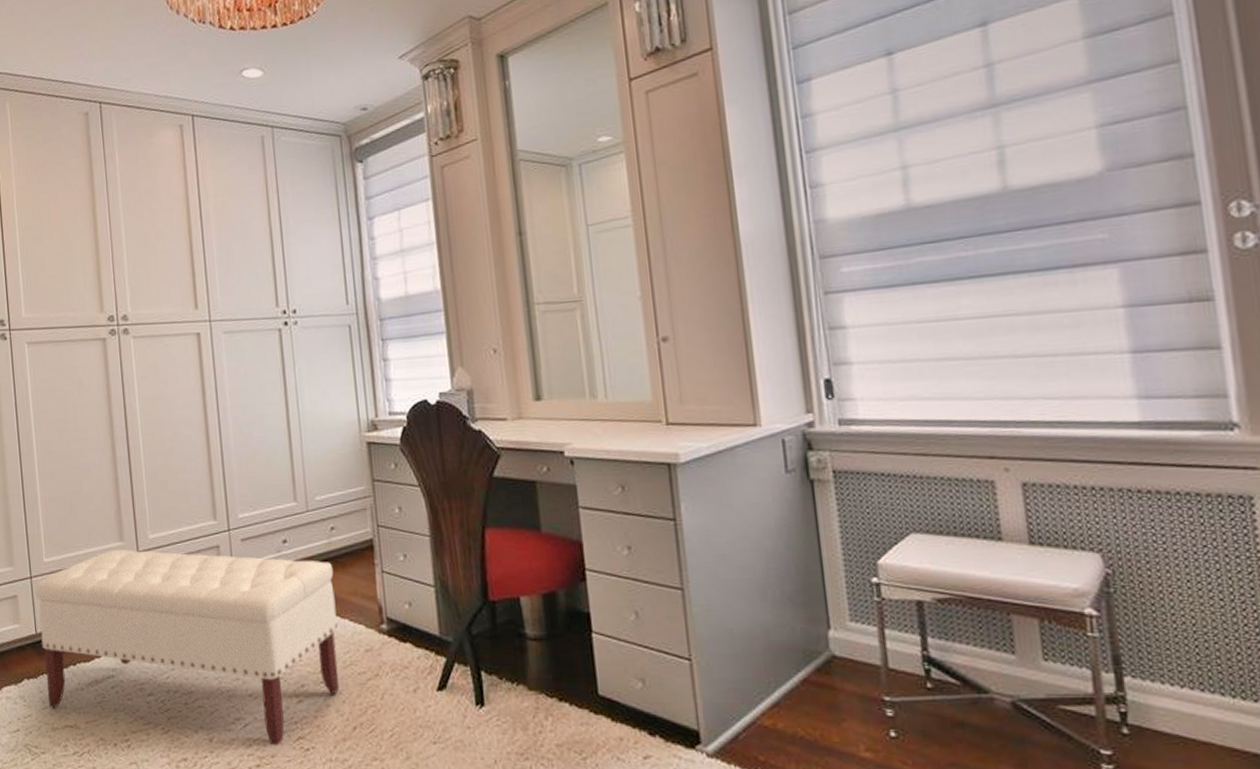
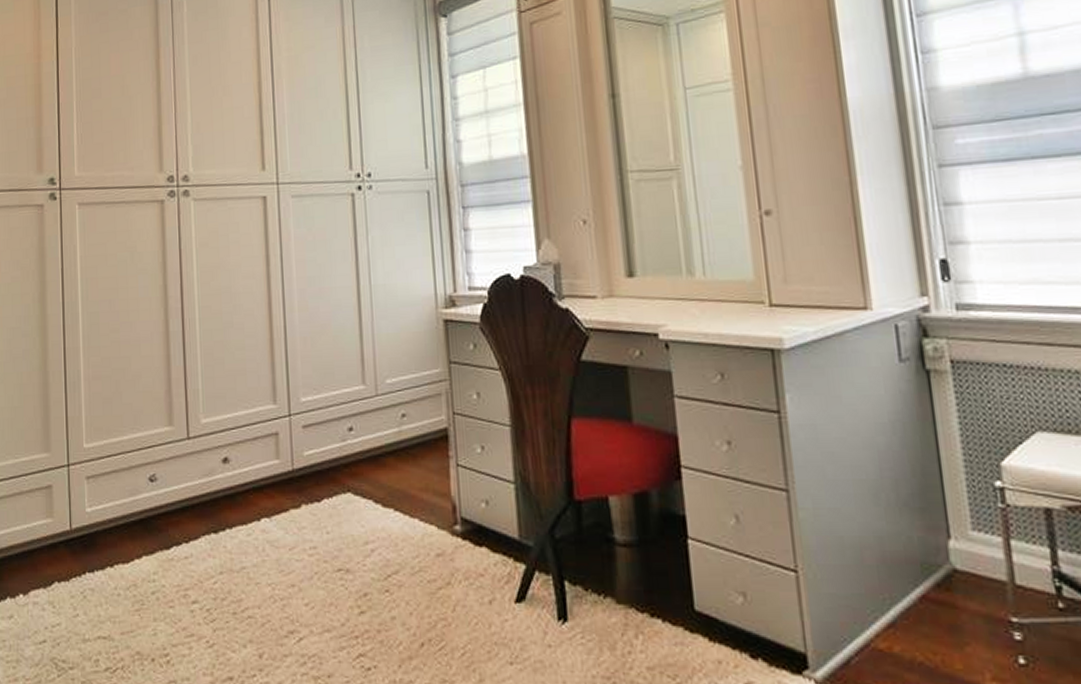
bench: present [35,549,340,746] -> none [72,434,407,664]

